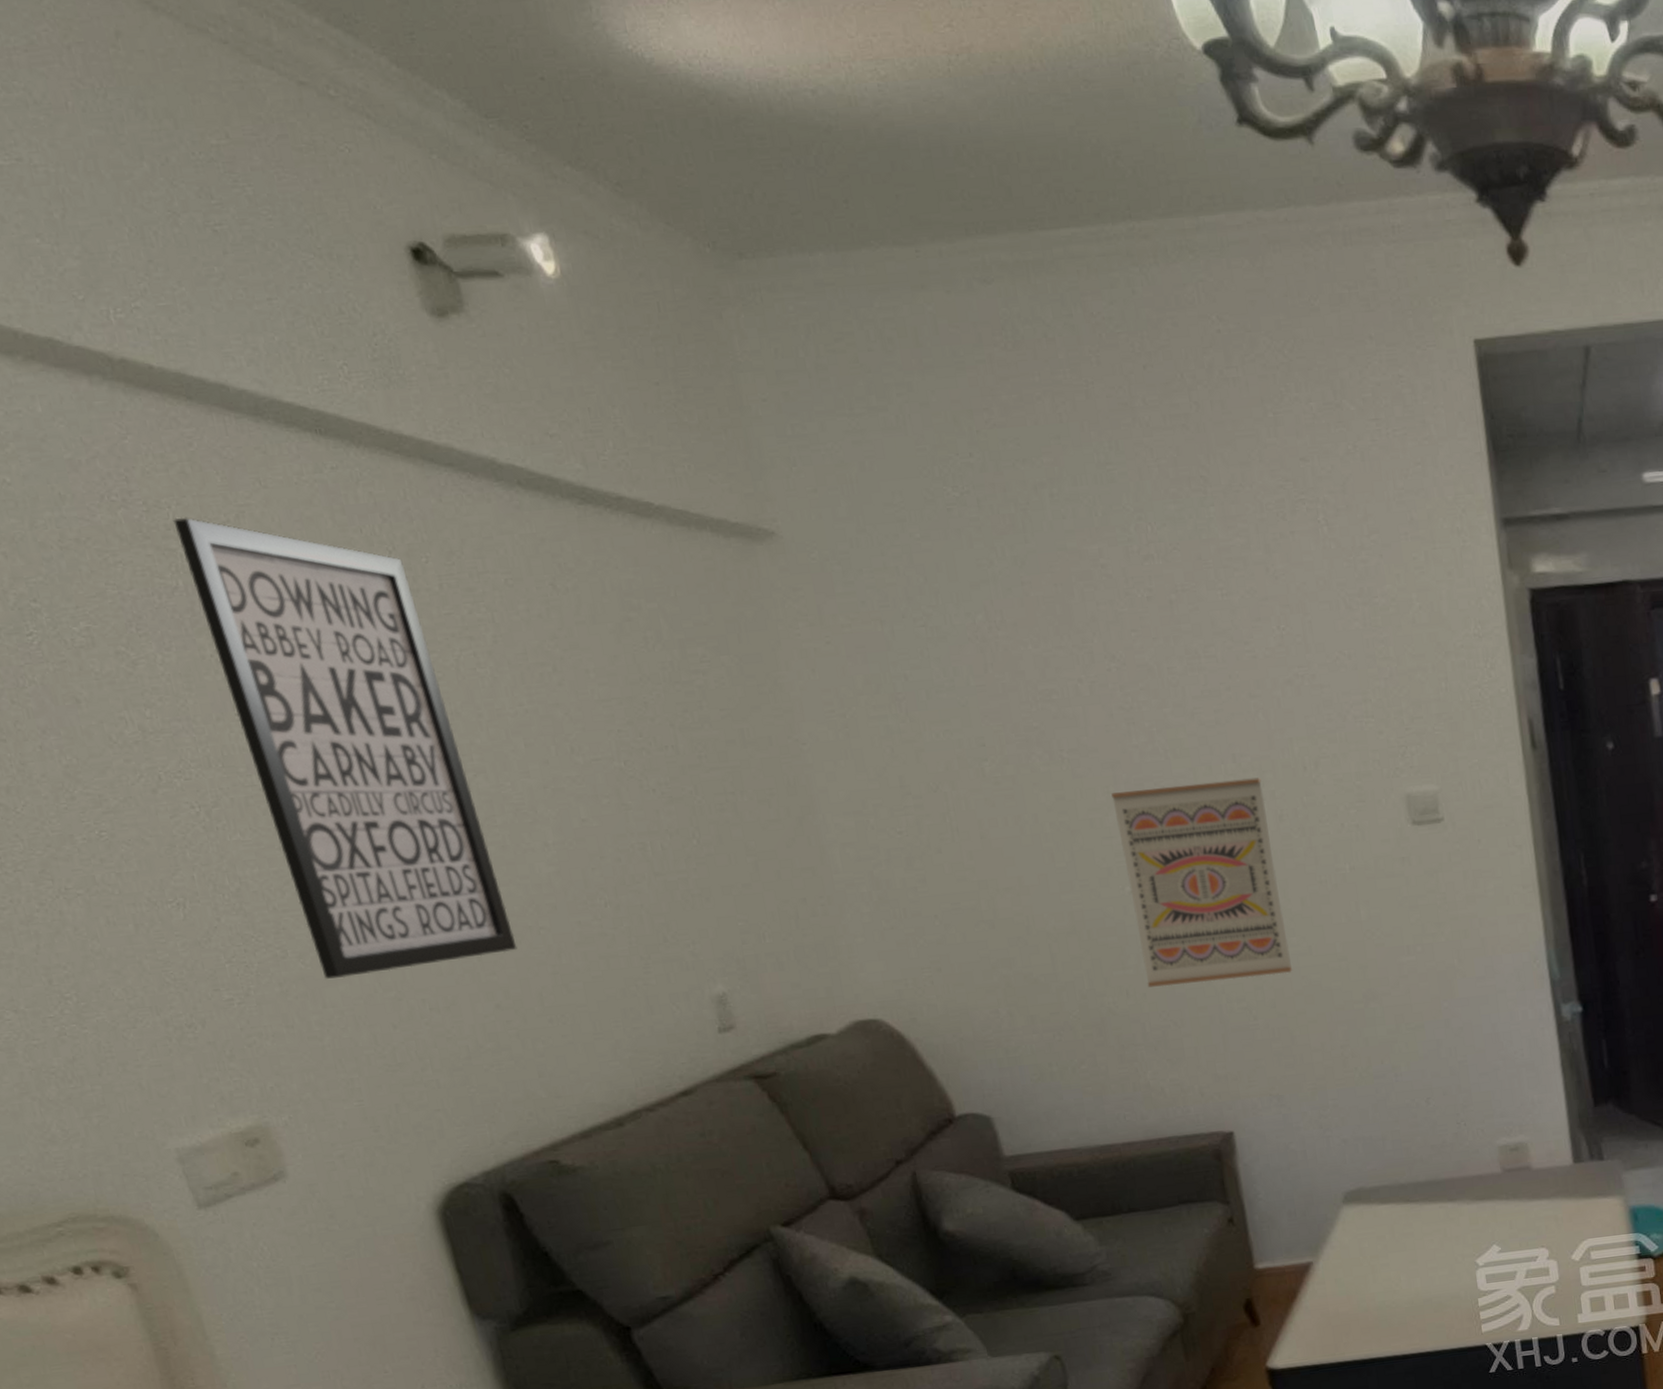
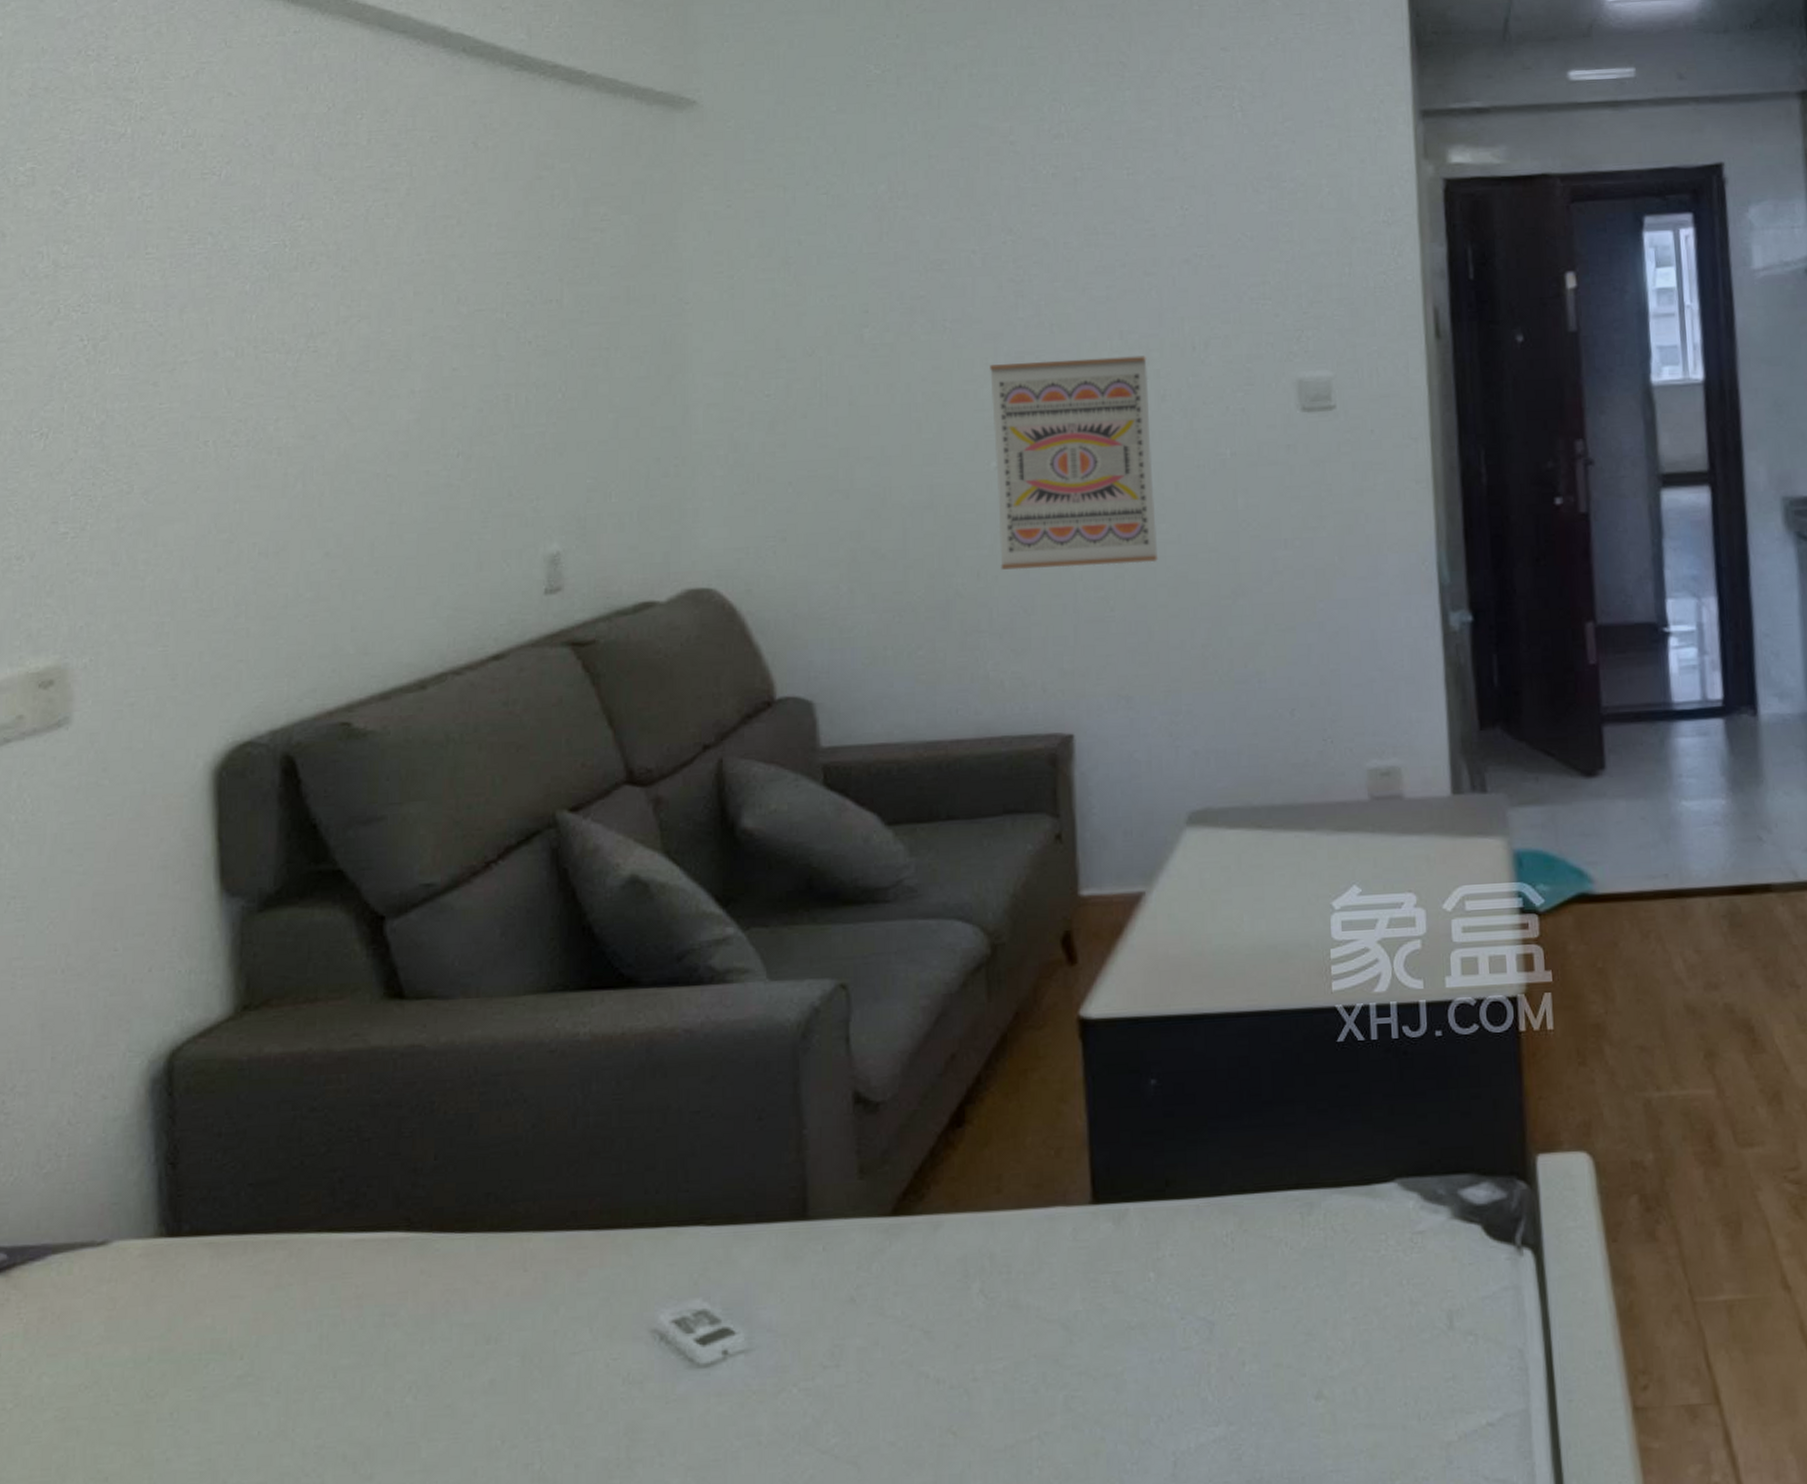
wall art: present [173,516,517,979] -> none [137,71,361,517]

